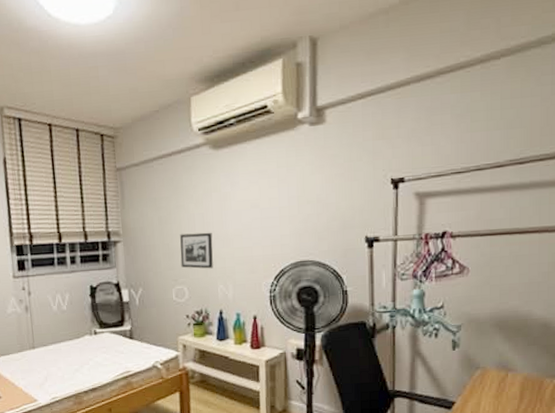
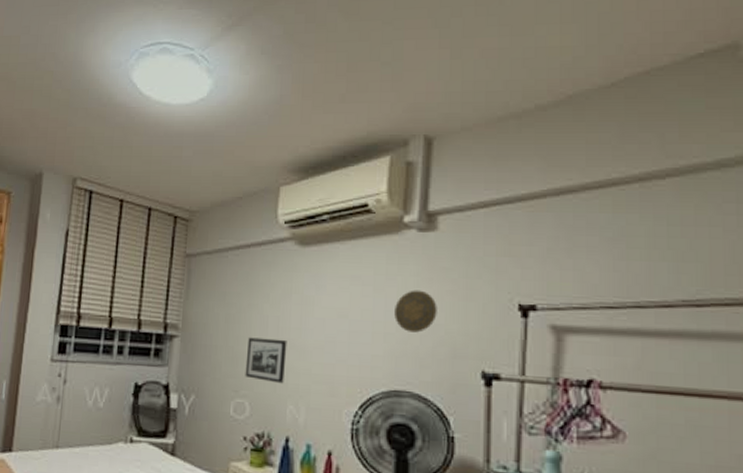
decorative plate: none [296,176,329,213] -> present [394,290,437,333]

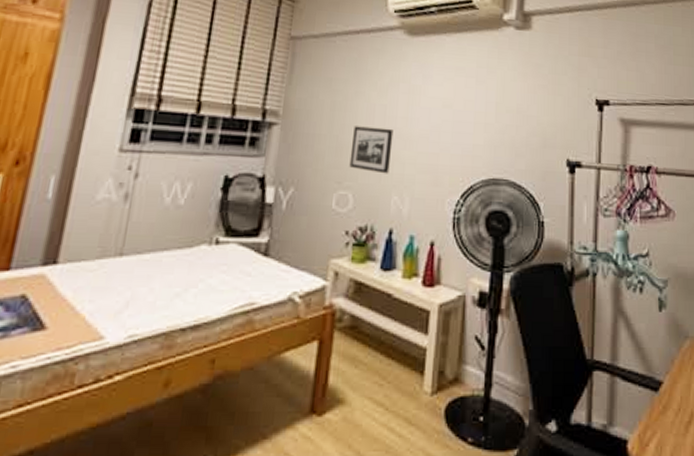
decorative plate: present [394,290,437,333] -> none [494,83,531,123]

